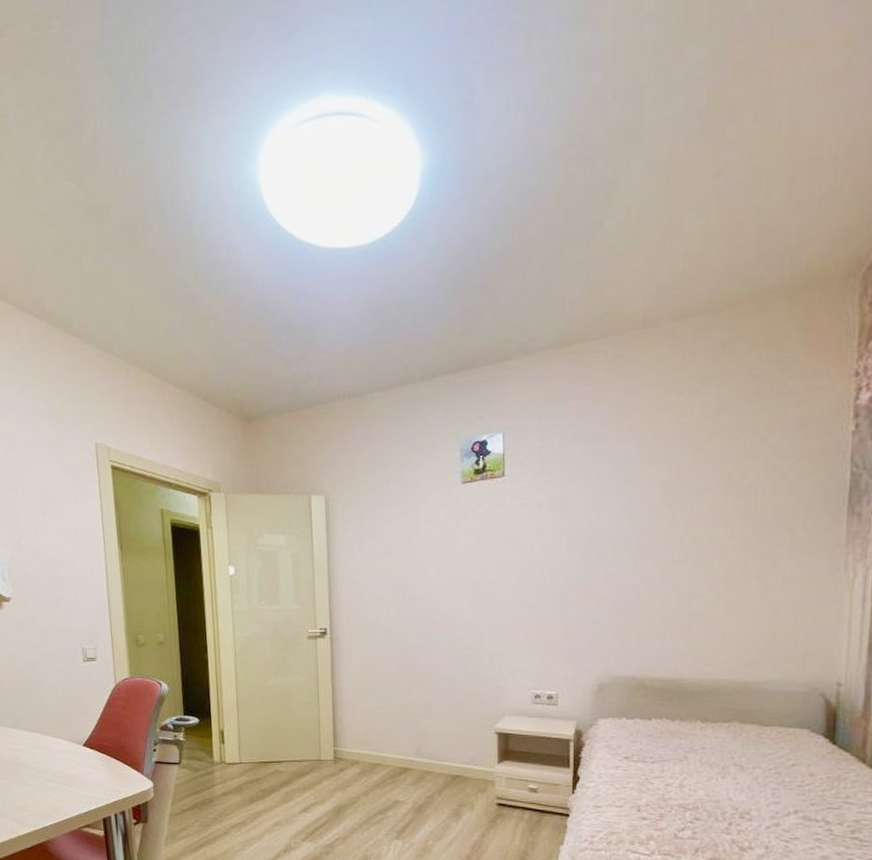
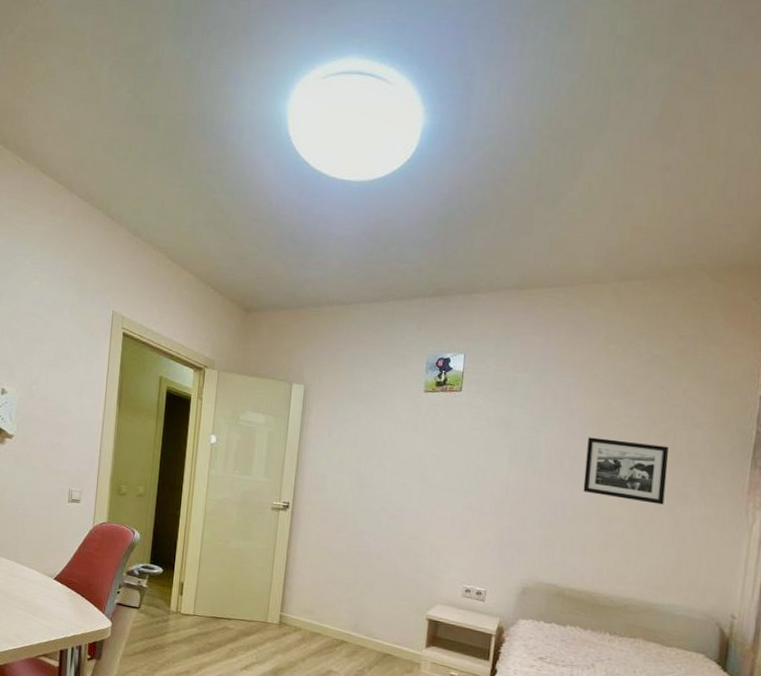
picture frame: none [655,505,751,572] -> present [583,437,669,505]

